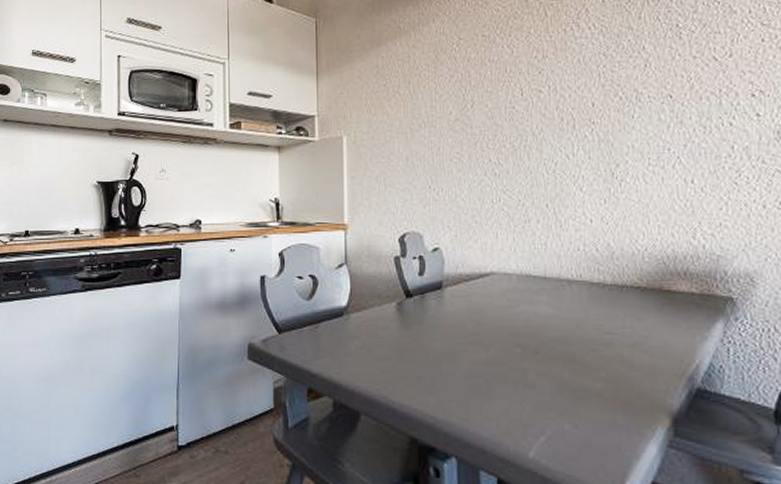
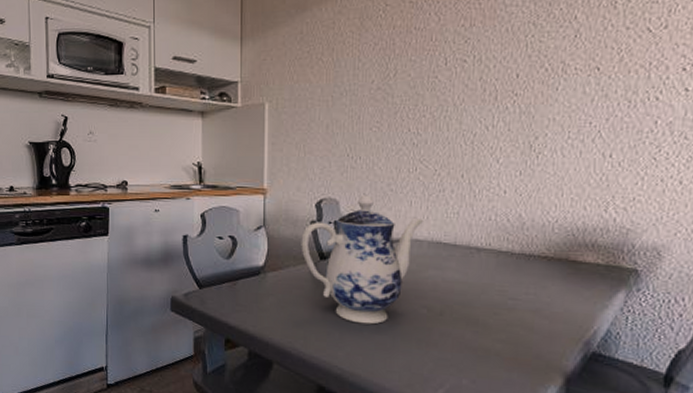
teapot: none [385,227,510,367] -> present [301,195,423,325]

